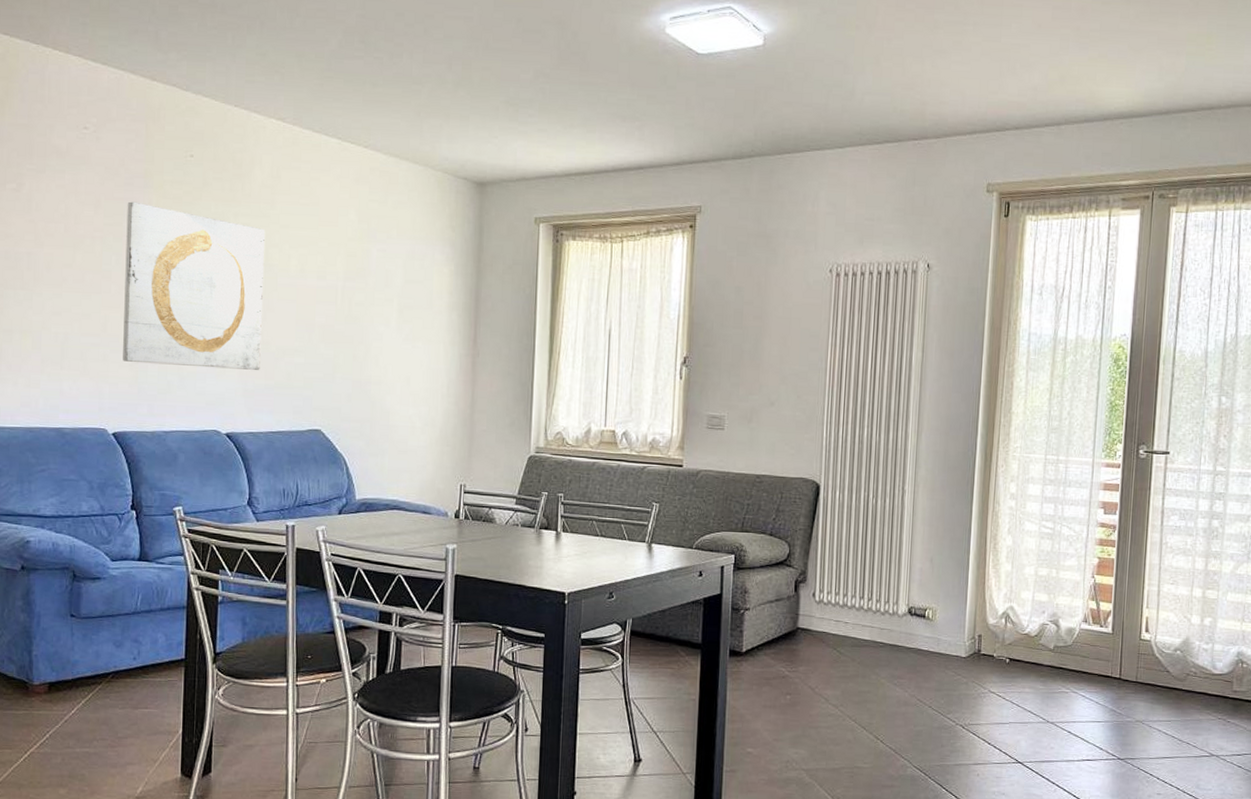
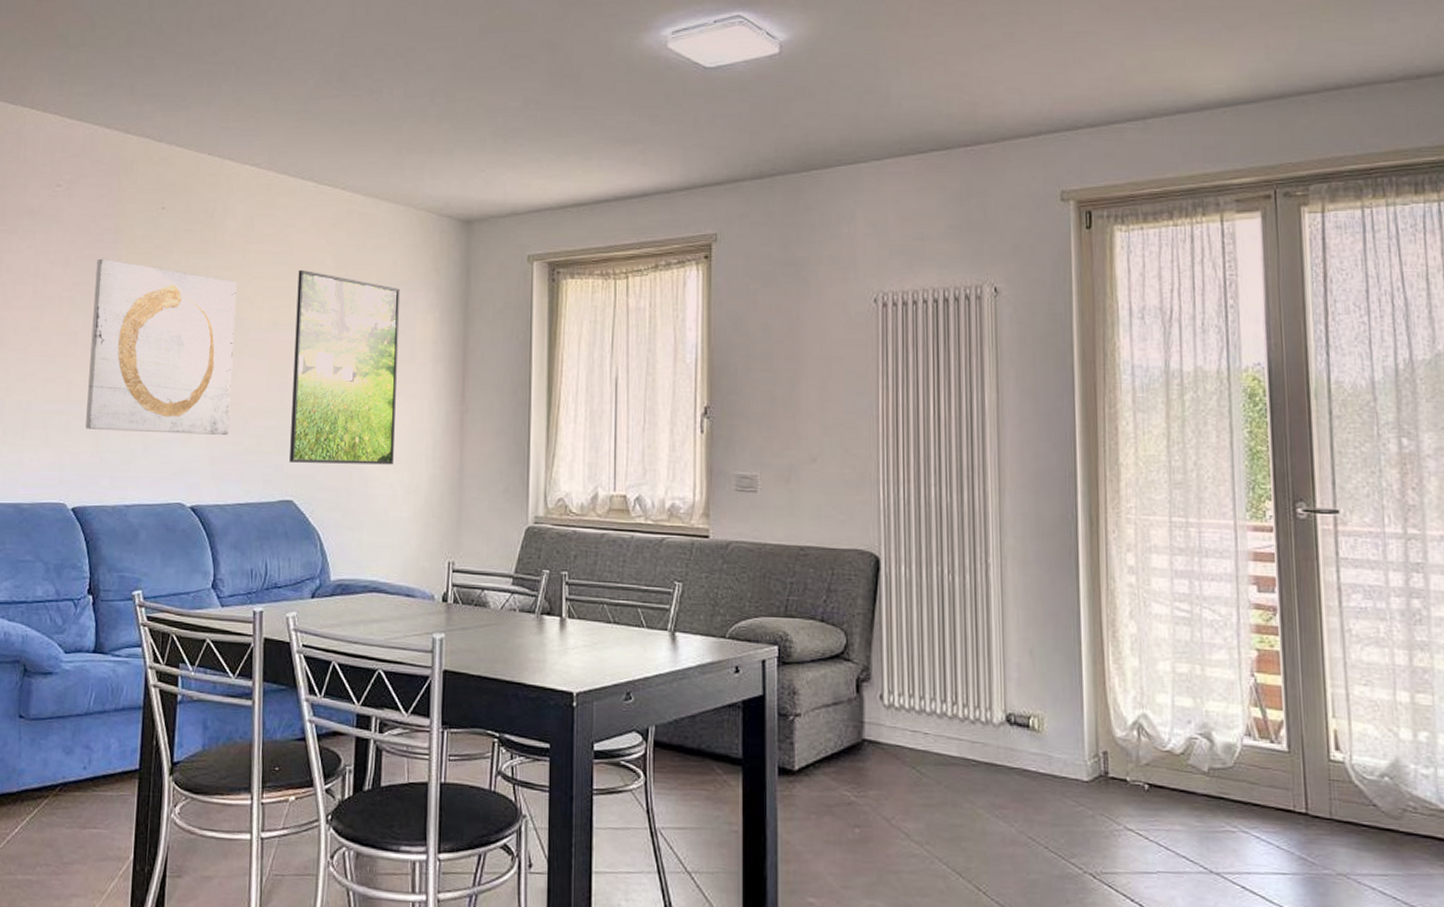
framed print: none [317,221,419,400] -> present [290,269,401,465]

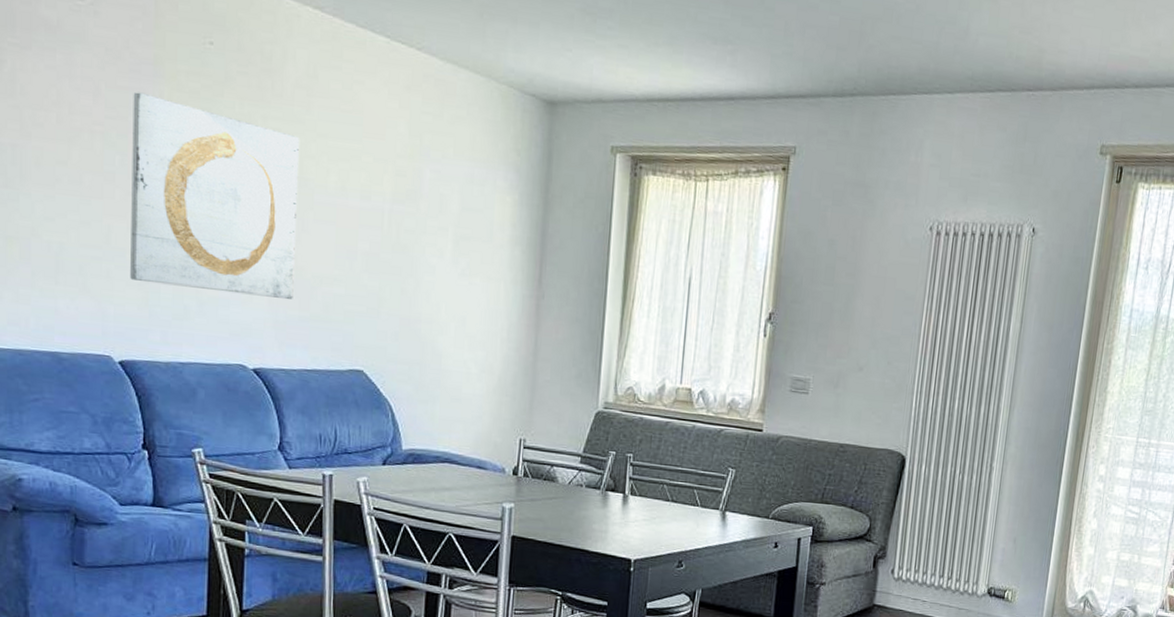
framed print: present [290,269,401,465] -> none [360,132,479,343]

